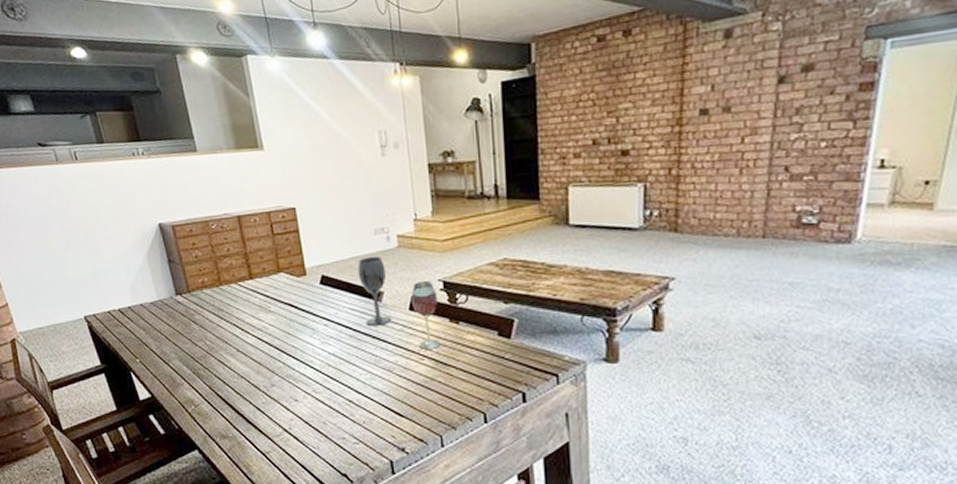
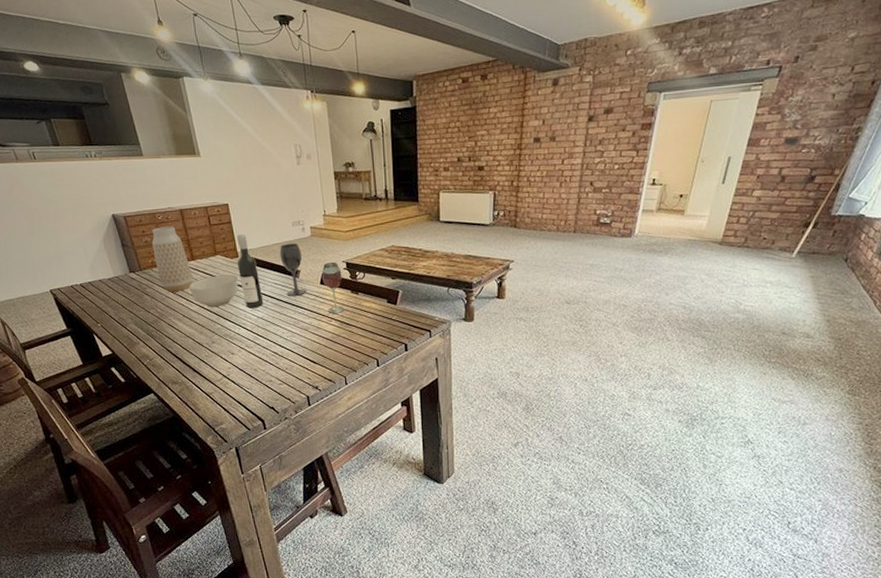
vase: none [203,237,251,320] -> present [151,226,193,292]
bowl: none [245,298,305,339] -> present [189,275,238,307]
bottle: none [304,246,337,342] -> present [236,234,264,309]

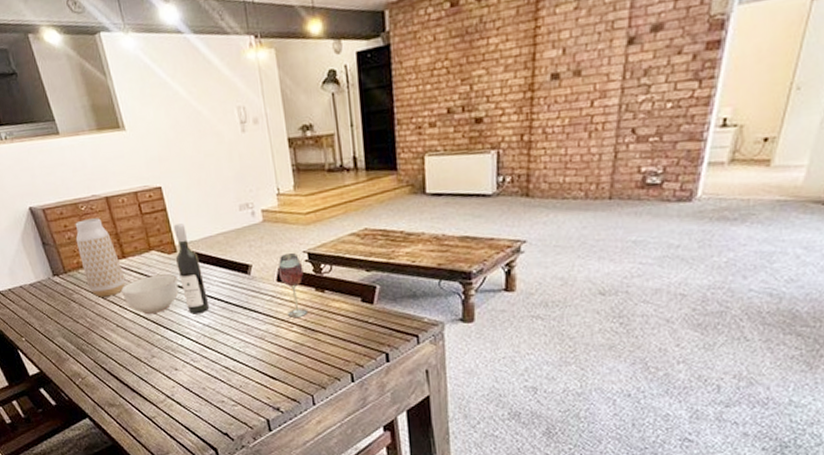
wine glass: present [279,243,307,296] -> none [225,231,261,298]

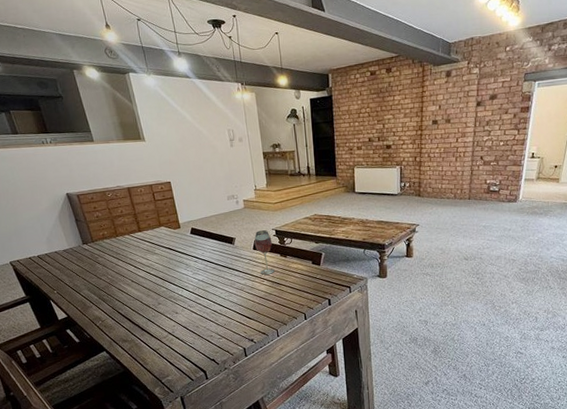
vase: present [75,218,126,298] -> none [102,202,140,260]
bowl: present [121,274,179,314] -> none [137,243,181,273]
bottle: present [173,223,210,314] -> none [178,208,204,273]

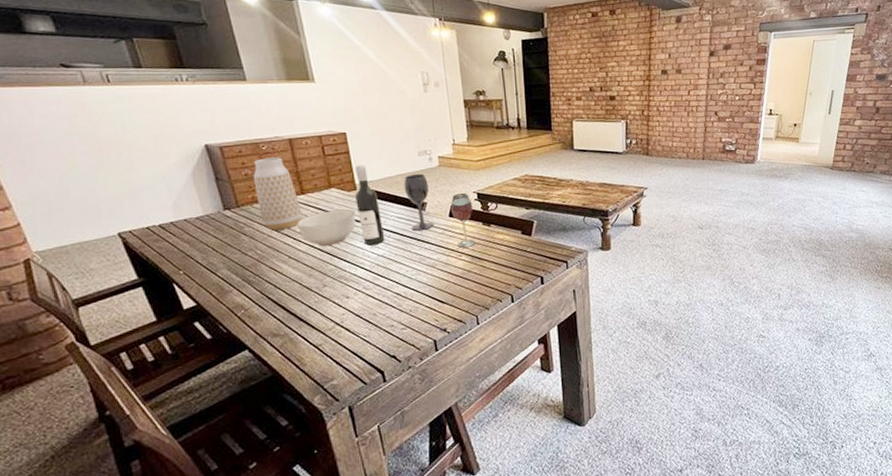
vase: none [102,202,140,260] -> present [253,157,302,231]
bowl: none [137,243,181,273] -> present [297,209,356,246]
bottle: none [178,208,204,273] -> present [354,165,385,246]
wine glass: none [217,214,242,261] -> present [404,173,434,231]

